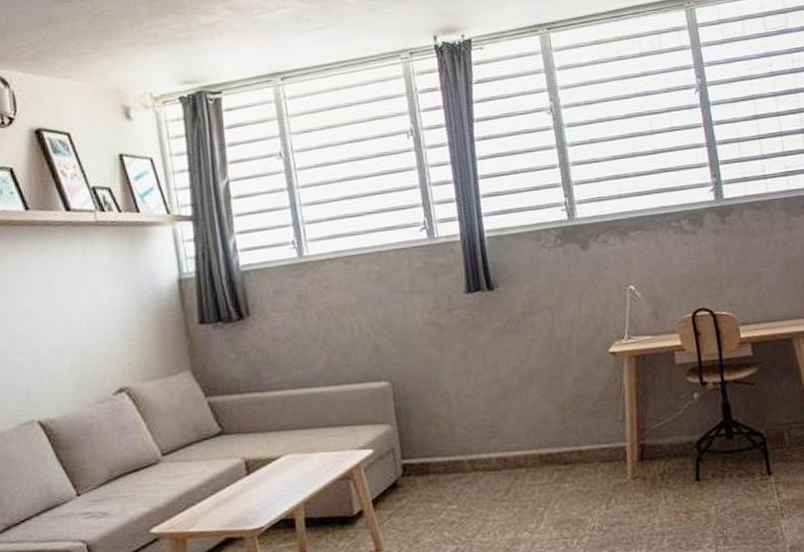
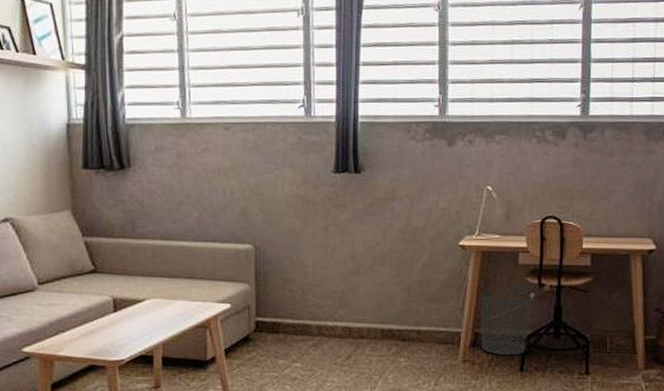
waste bin: none [641,393,699,466] -> present [481,290,531,356]

